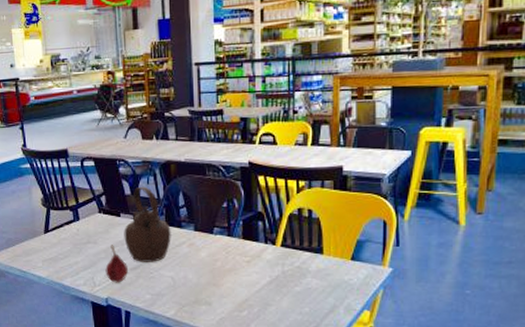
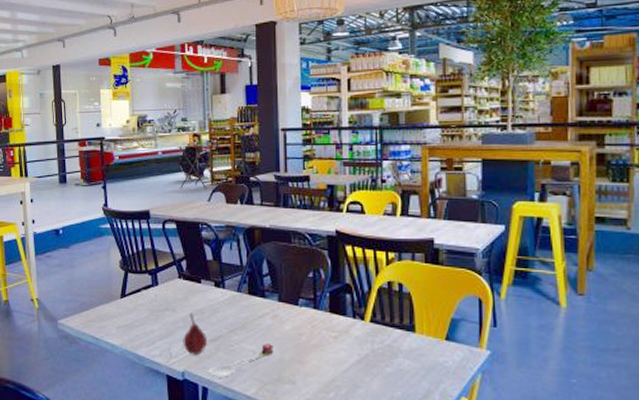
teapot: present [124,186,171,262] -> none [204,251,254,334]
spoon: none [129,270,191,302] -> present [207,344,273,378]

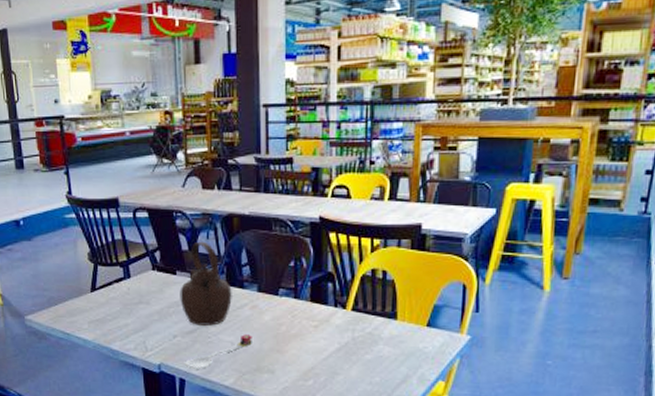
fruit: present [183,313,207,356] -> none [158,306,183,348]
teapot: none [204,251,254,334] -> present [180,241,232,326]

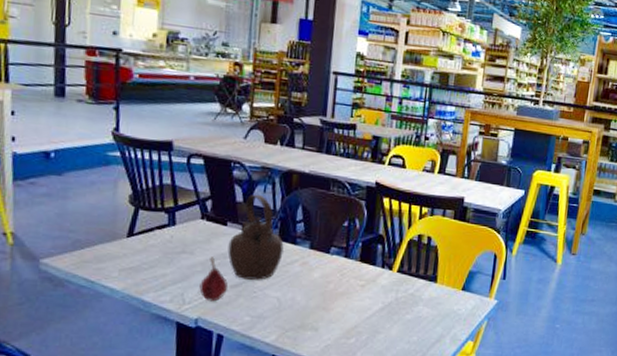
fruit: none [158,306,183,348] -> present [199,257,228,302]
spoon: present [184,334,252,369] -> none [224,291,300,325]

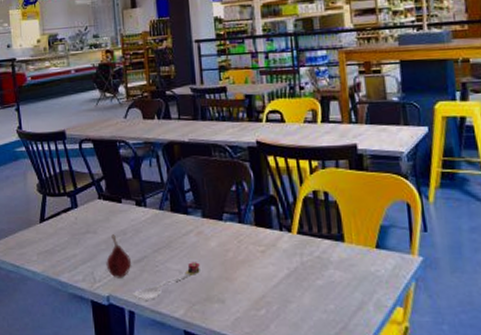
spoon: none [224,291,300,325] -> present [132,262,200,300]
teapot: present [227,194,284,280] -> none [125,169,177,254]

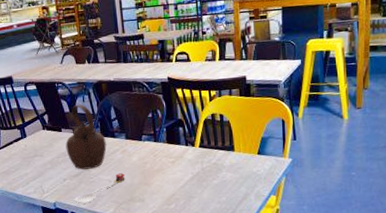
fruit: present [106,234,131,278] -> none [51,156,71,189]
teapot: none [125,169,177,254] -> present [65,104,107,170]

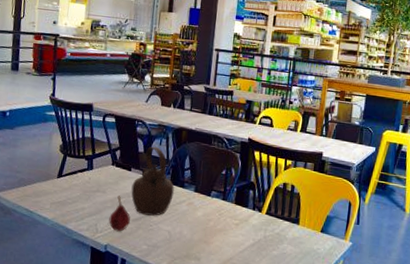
fruit: none [51,156,71,189] -> present [109,195,130,232]
spoon: present [73,173,125,204] -> none [127,226,186,252]

